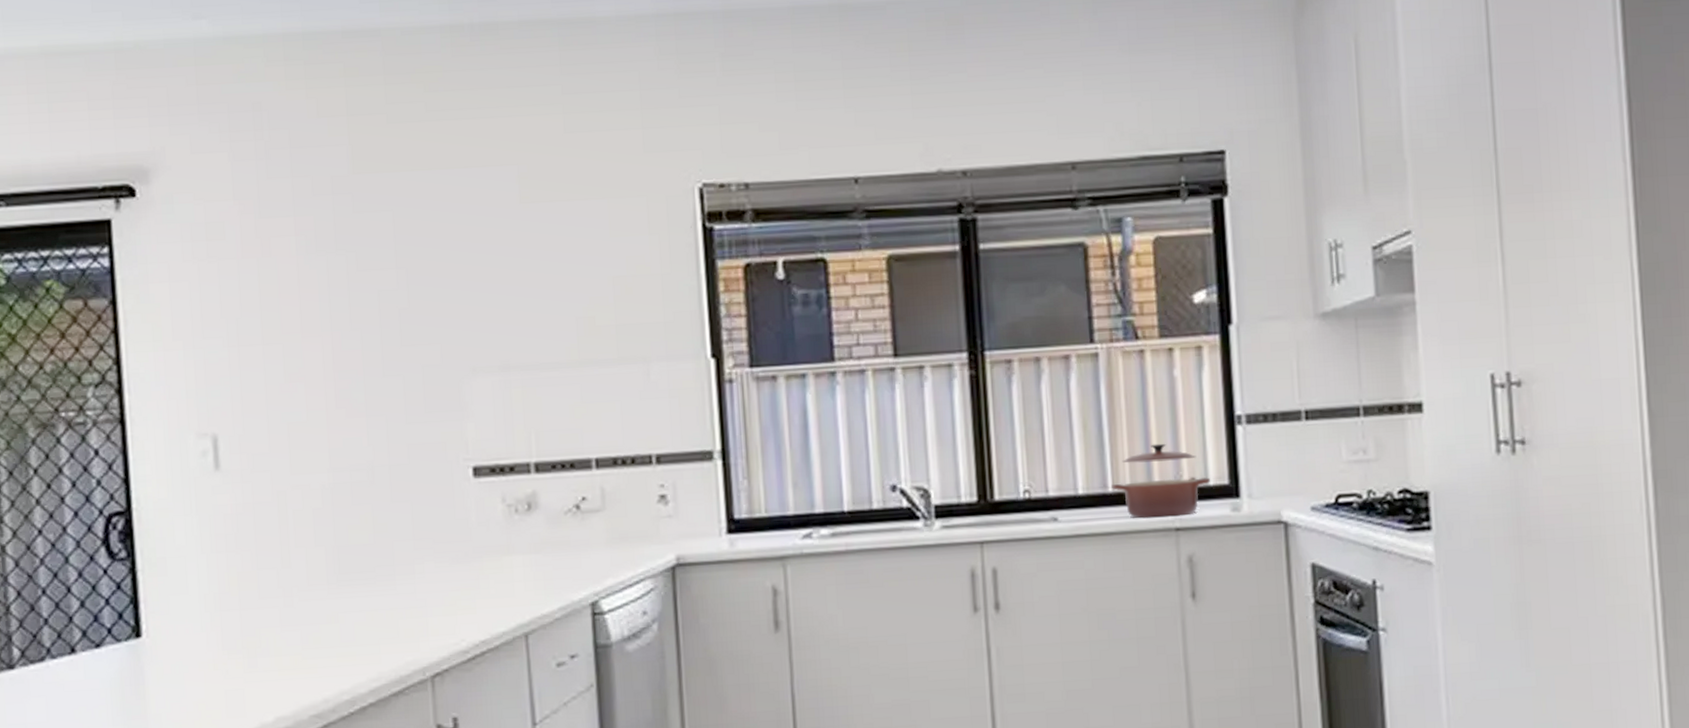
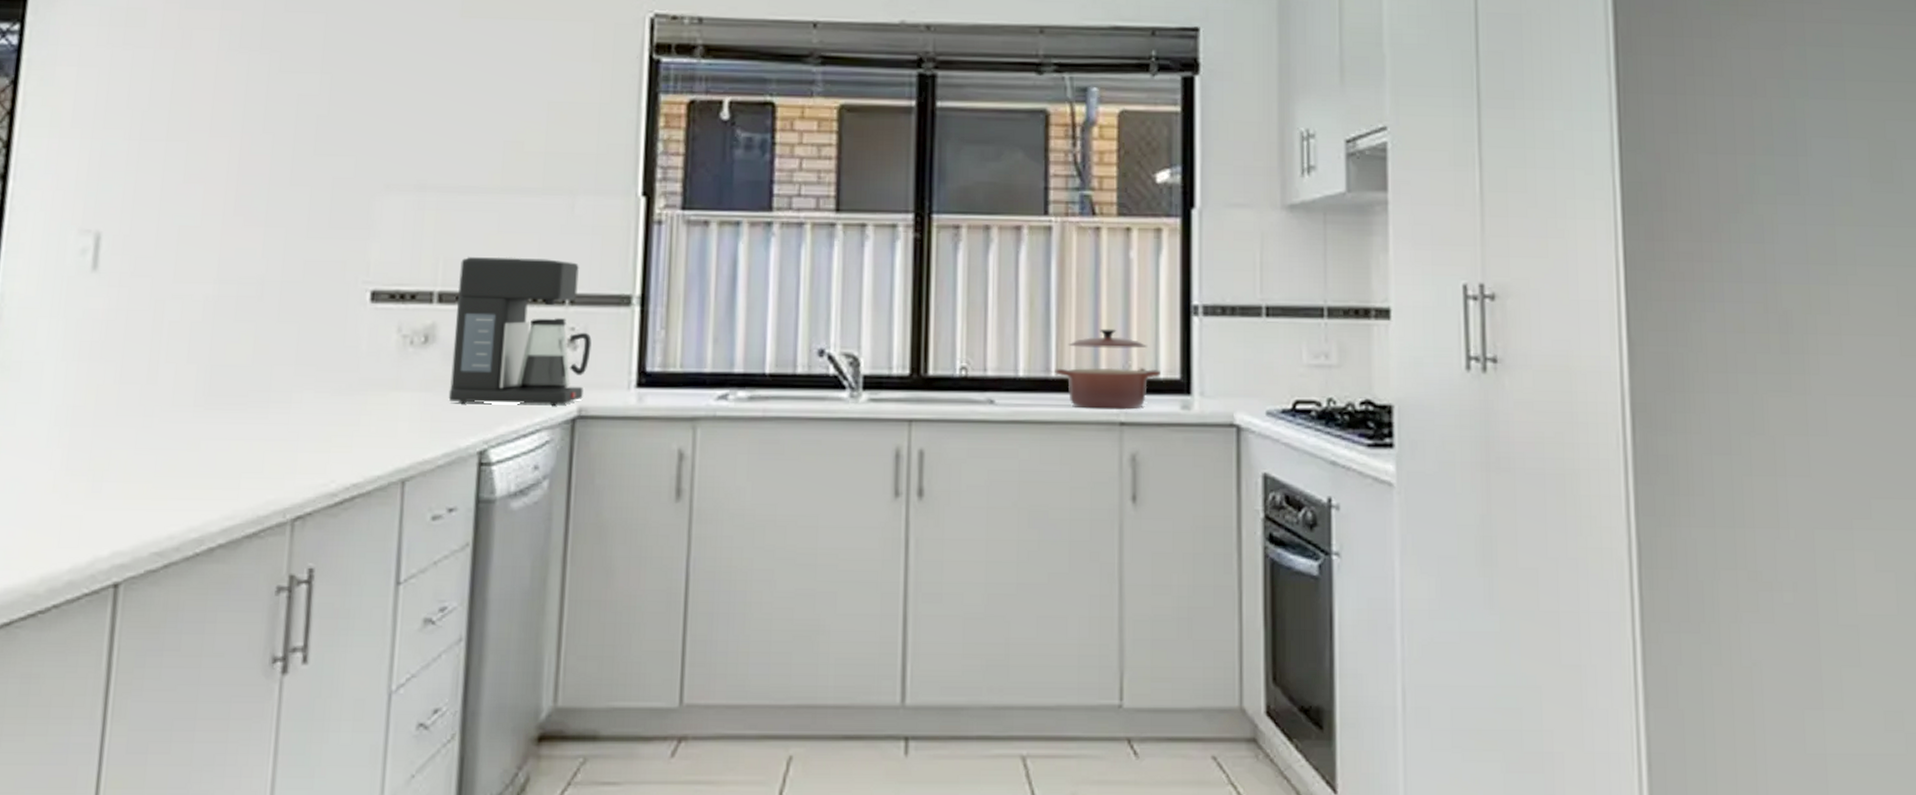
coffee maker: none [551,424,682,561] -> present [448,257,592,406]

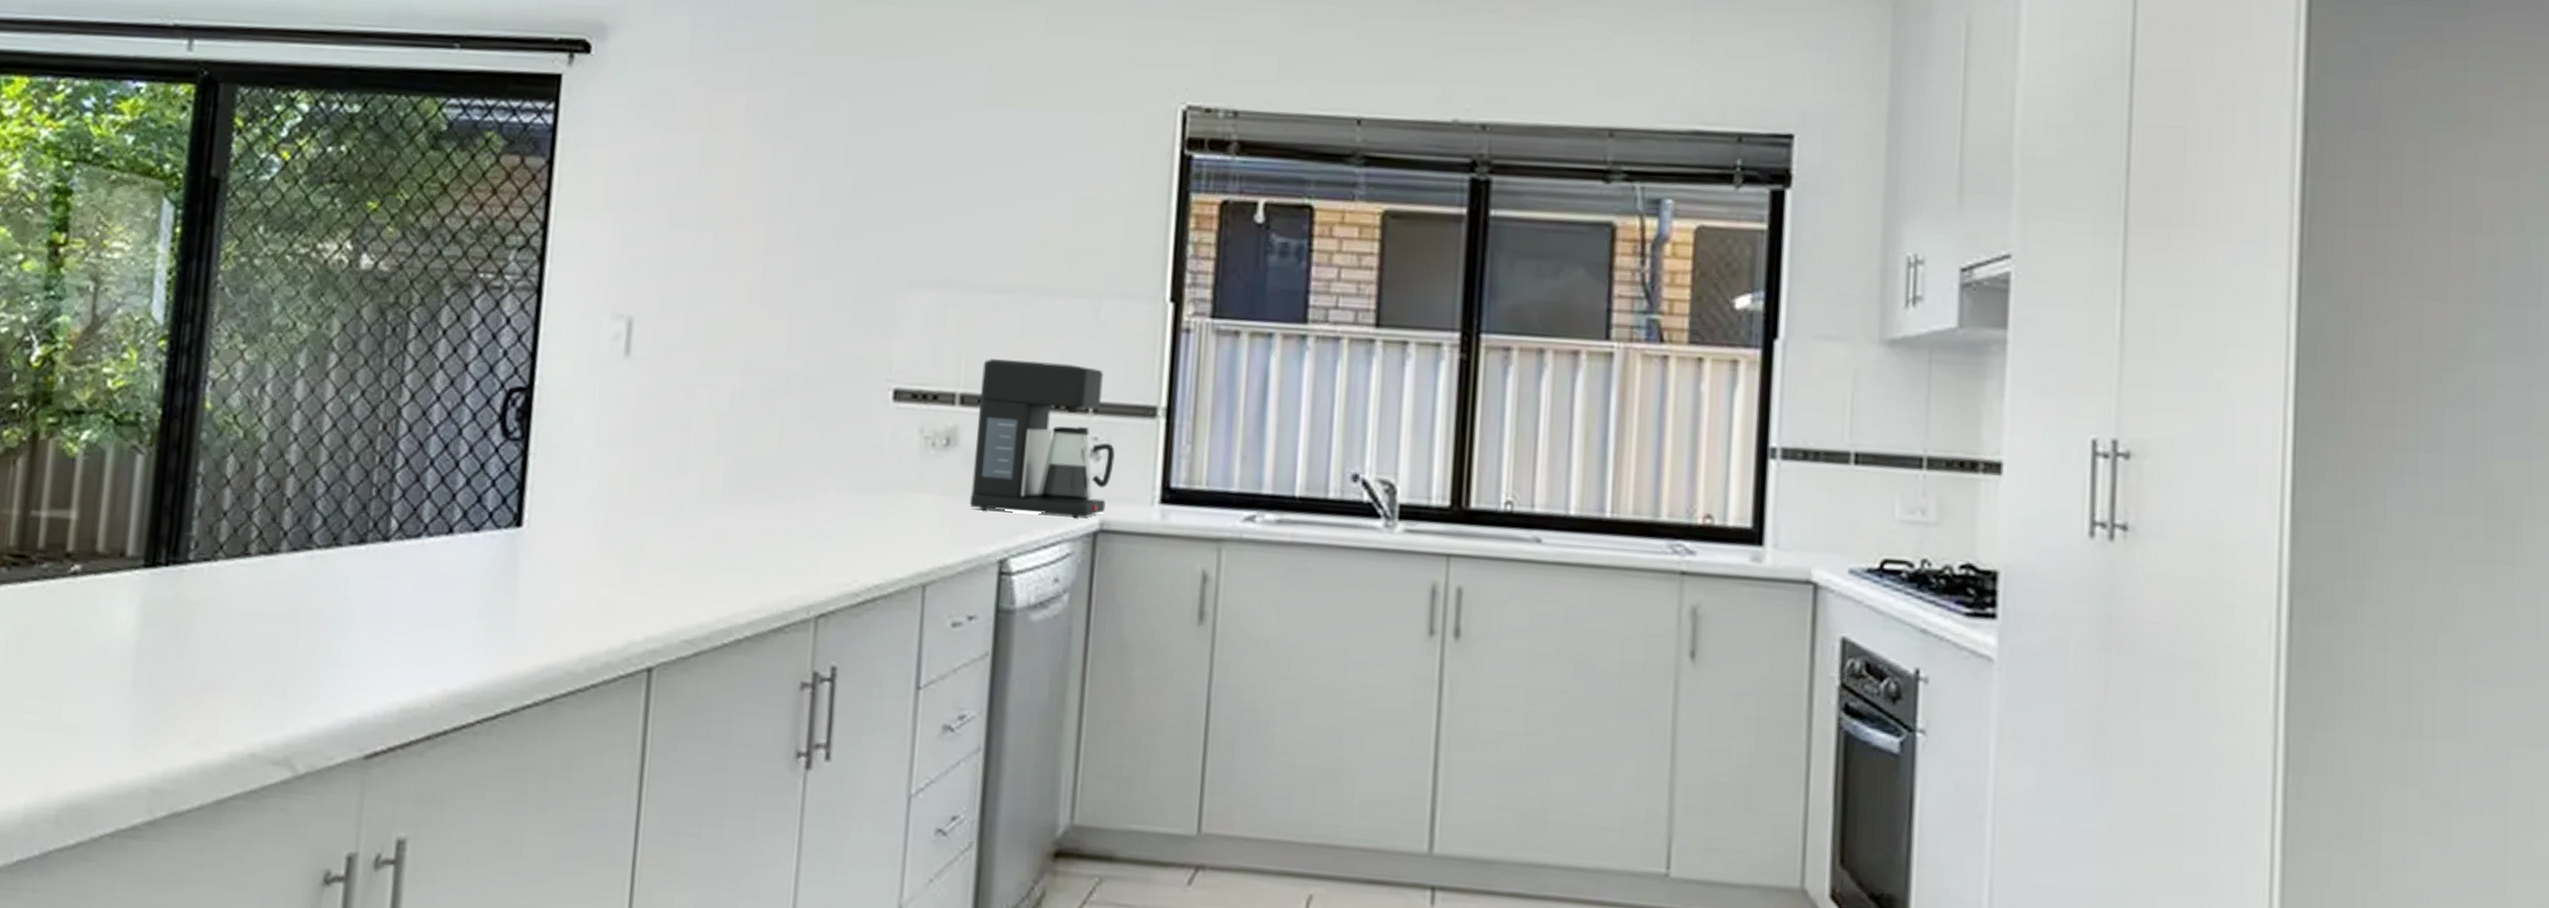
saucepan: present [1055,328,1160,410] -> none [1610,467,1729,558]

